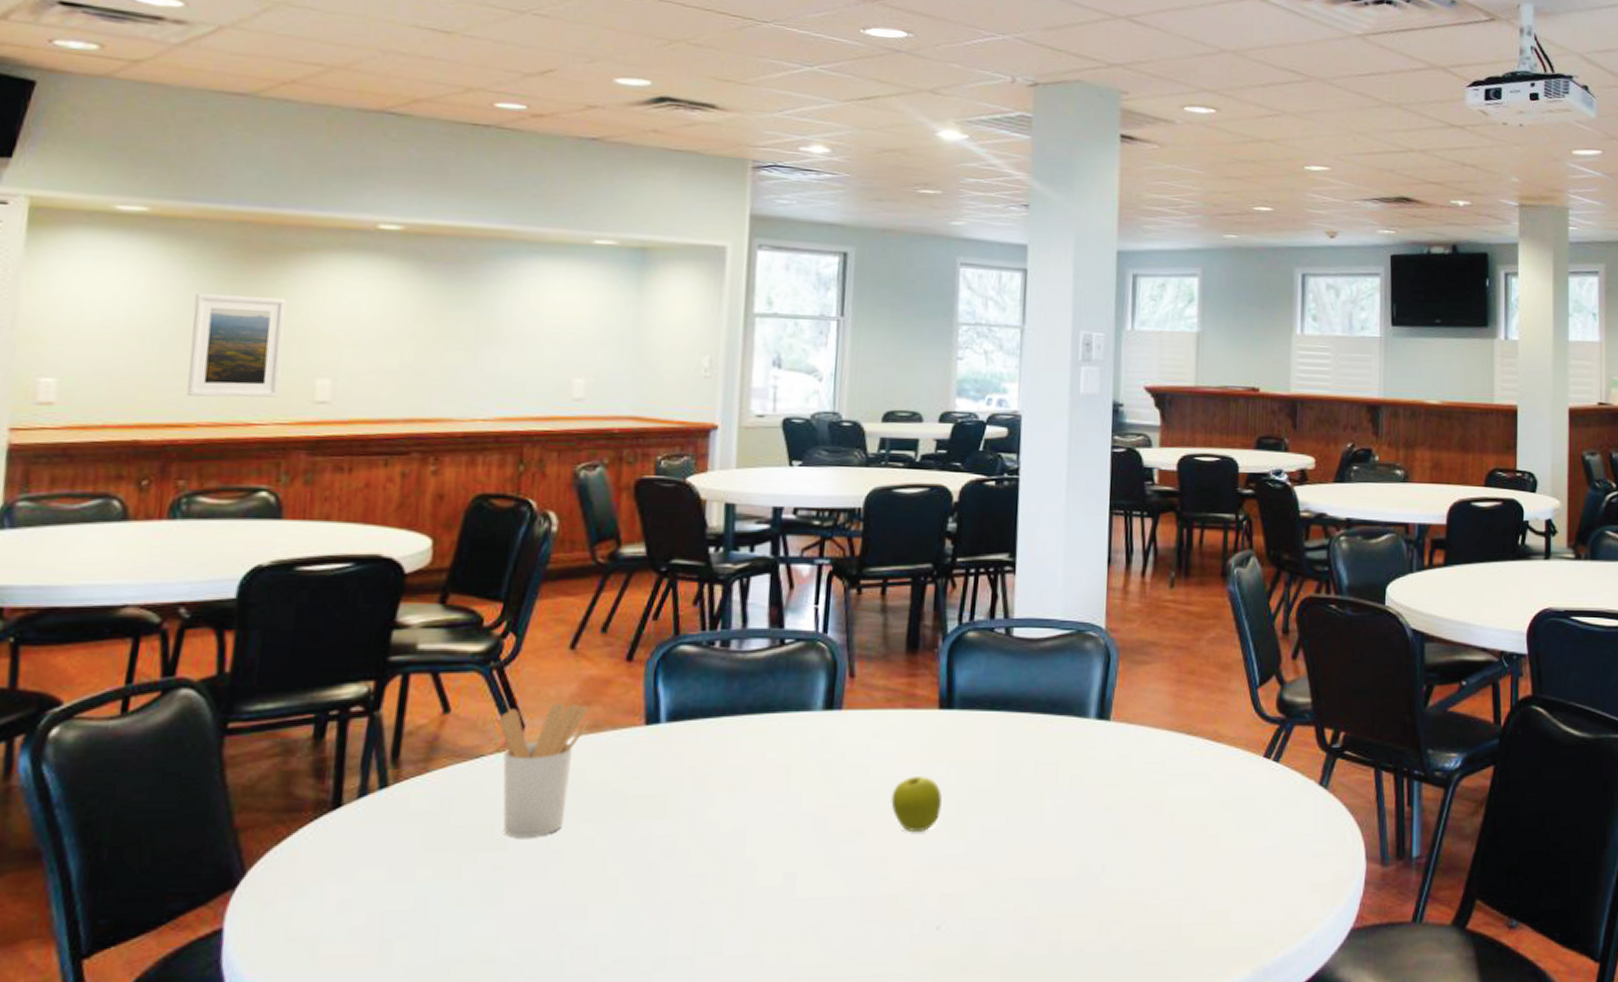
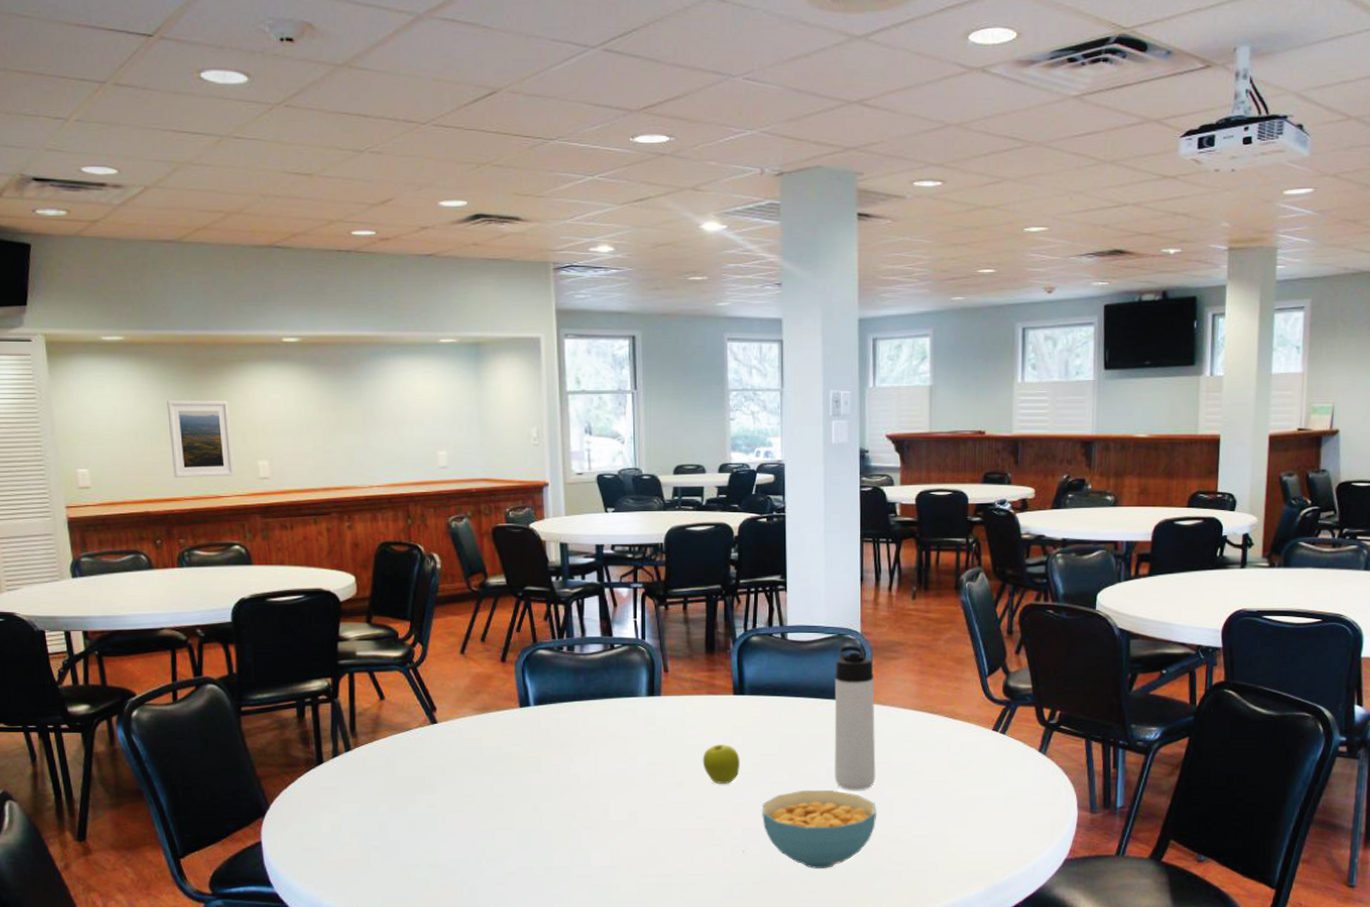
utensil holder: present [498,702,588,838] -> none [418,692,480,785]
cereal bowl: none [965,838,1116,950] -> present [761,789,876,869]
thermos bottle: none [1064,645,1121,839] -> present [834,646,876,790]

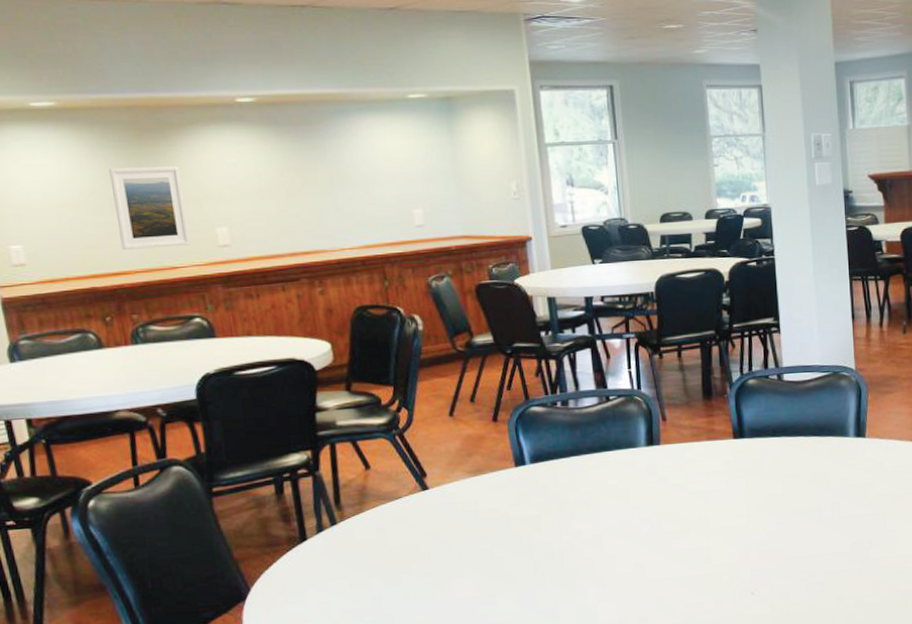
fruit: present [702,743,740,784] -> none [706,488,744,528]
cereal bowl: present [761,789,876,869] -> none [768,525,881,604]
thermos bottle: present [834,646,876,790] -> none [832,382,878,524]

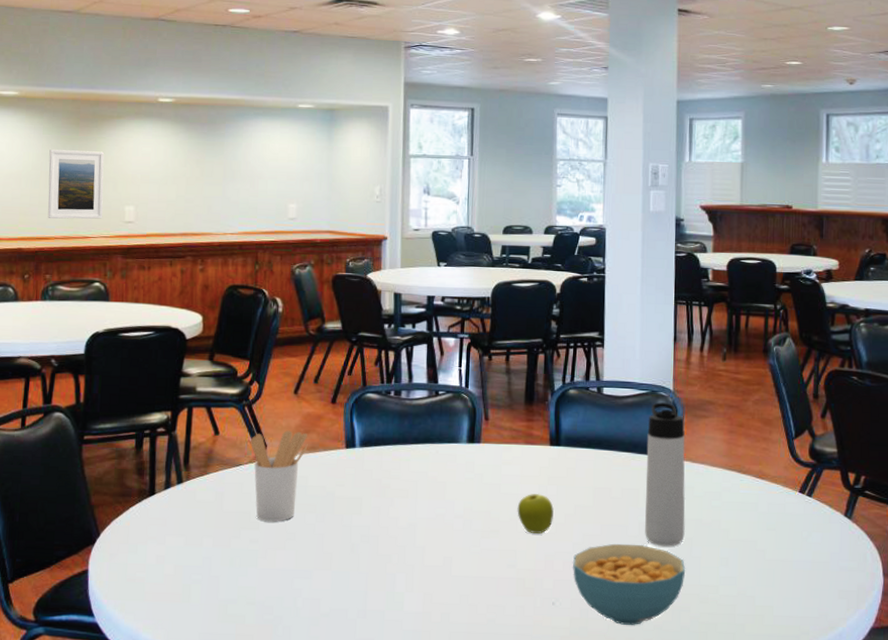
utensil holder: none [407,455,473,553] -> present [250,430,308,522]
fruit: none [706,488,744,528] -> present [517,493,554,534]
cereal bowl: none [768,525,881,604] -> present [572,543,685,625]
thermos bottle: none [832,382,878,524] -> present [645,402,686,546]

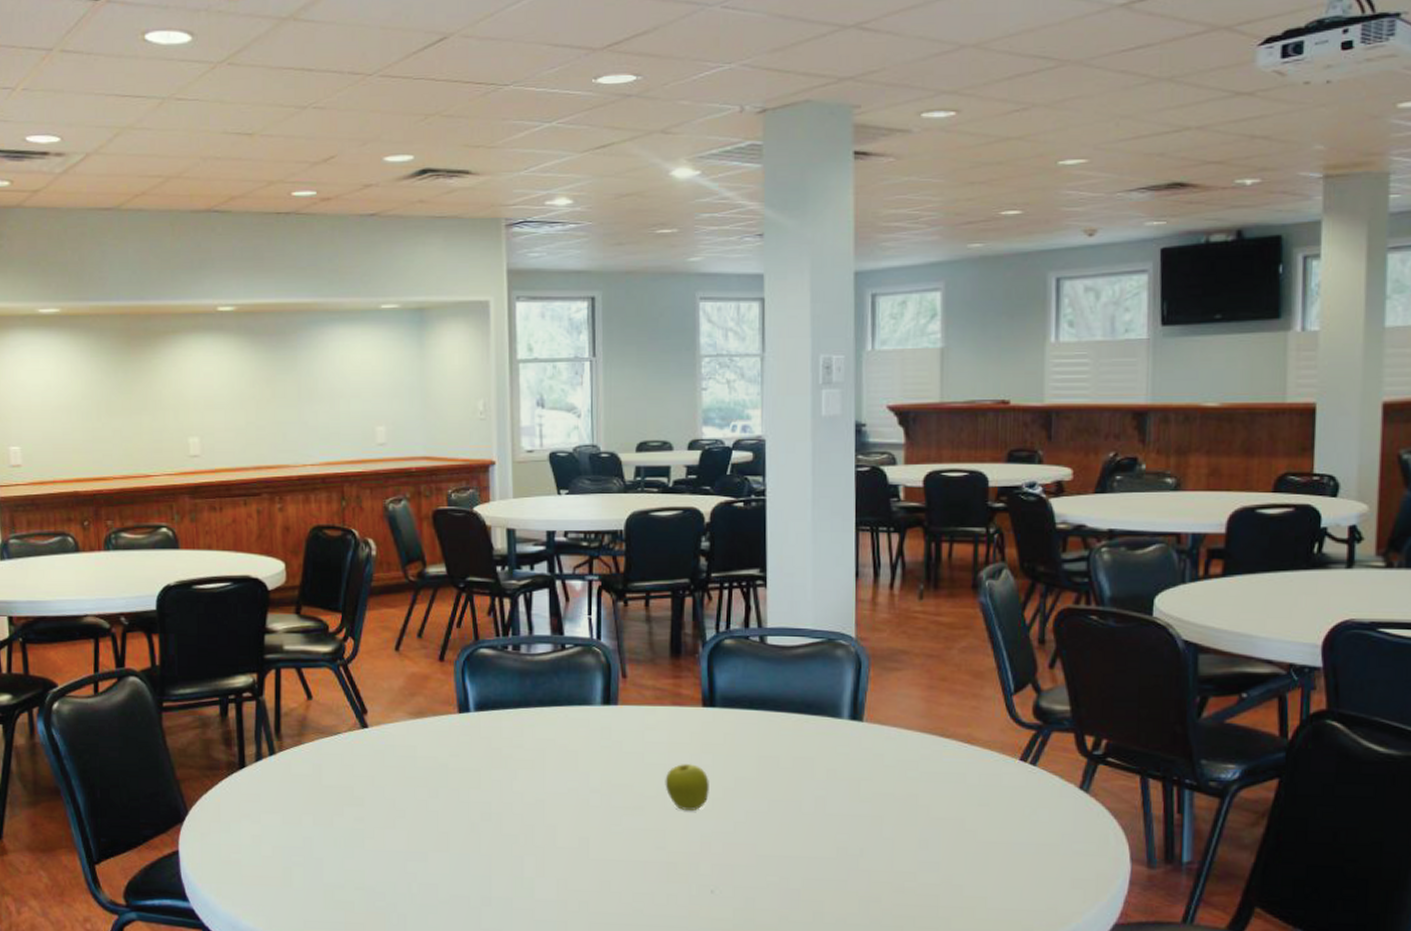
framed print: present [48,149,104,219] -> none [99,374,165,455]
utensil holder: present [250,430,308,522] -> none [348,693,414,798]
cereal bowl: present [572,543,685,625] -> none [734,822,874,918]
thermos bottle: present [645,402,686,546] -> none [822,653,874,826]

